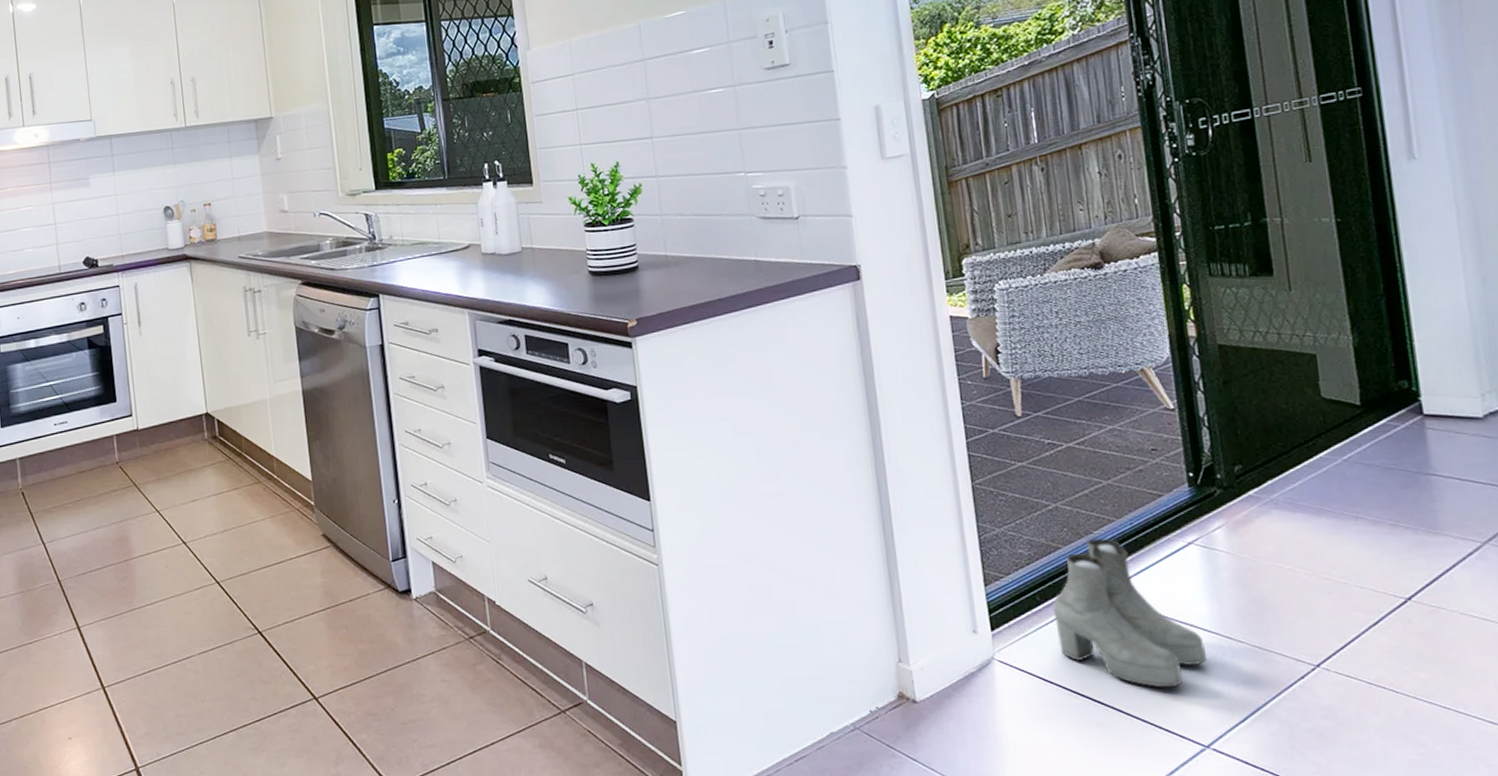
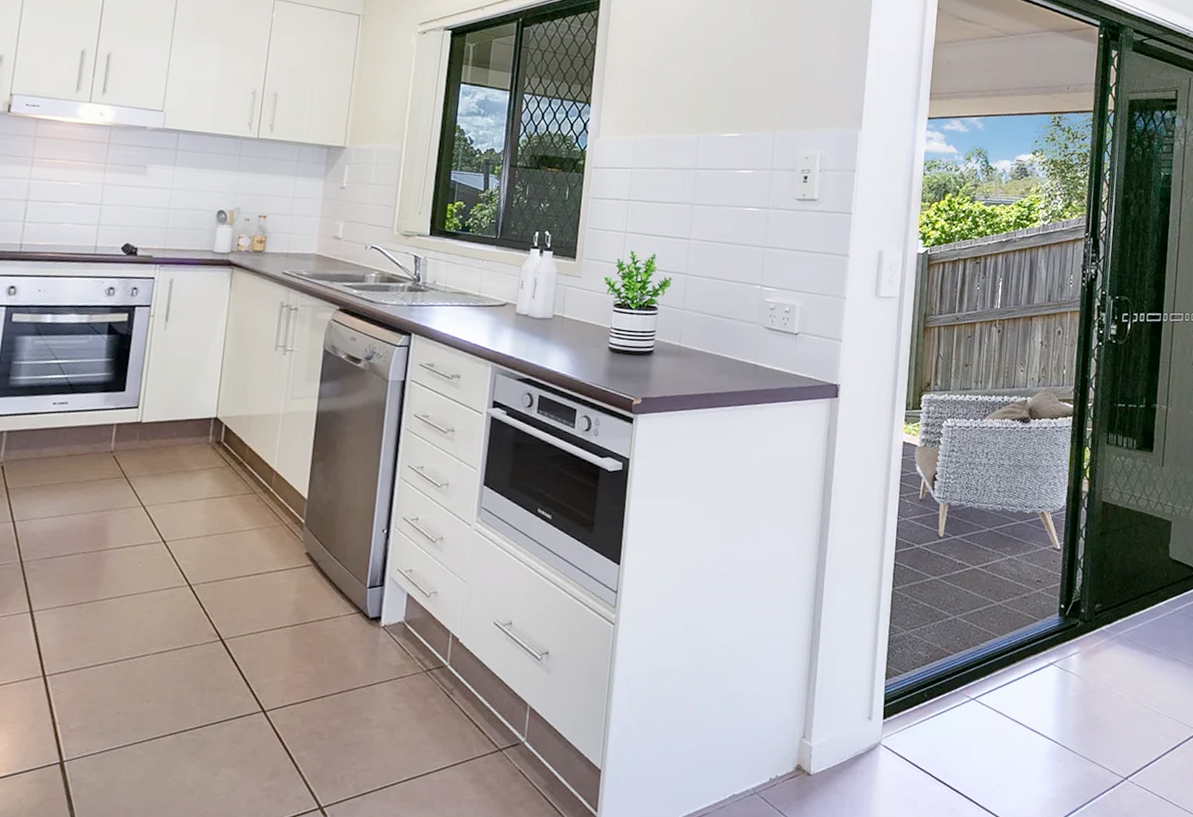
boots: present [1052,539,1208,688] -> none [934,650,1046,785]

